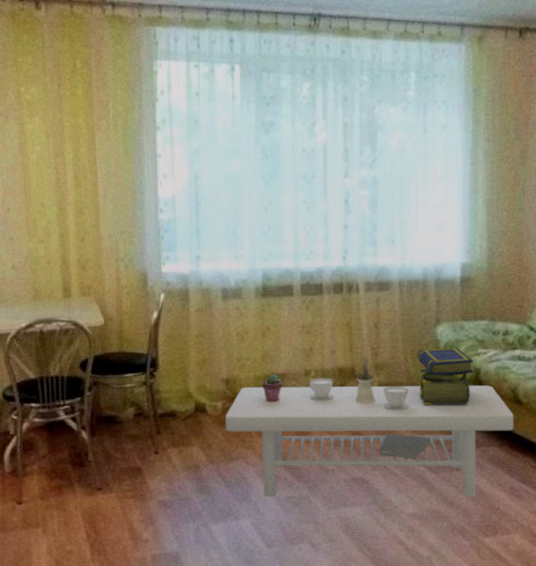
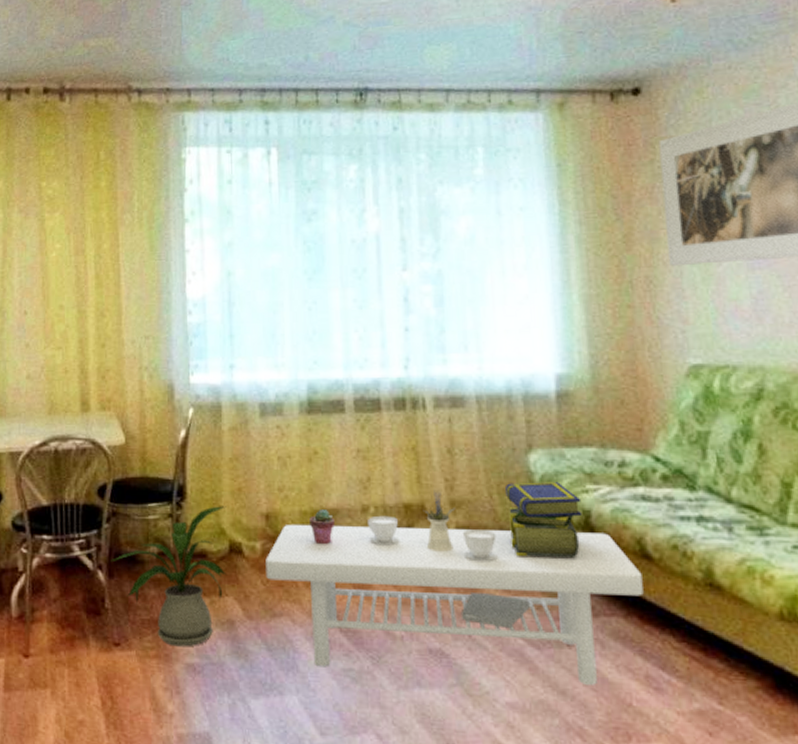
house plant: none [93,374,193,488] -> present [111,506,227,647]

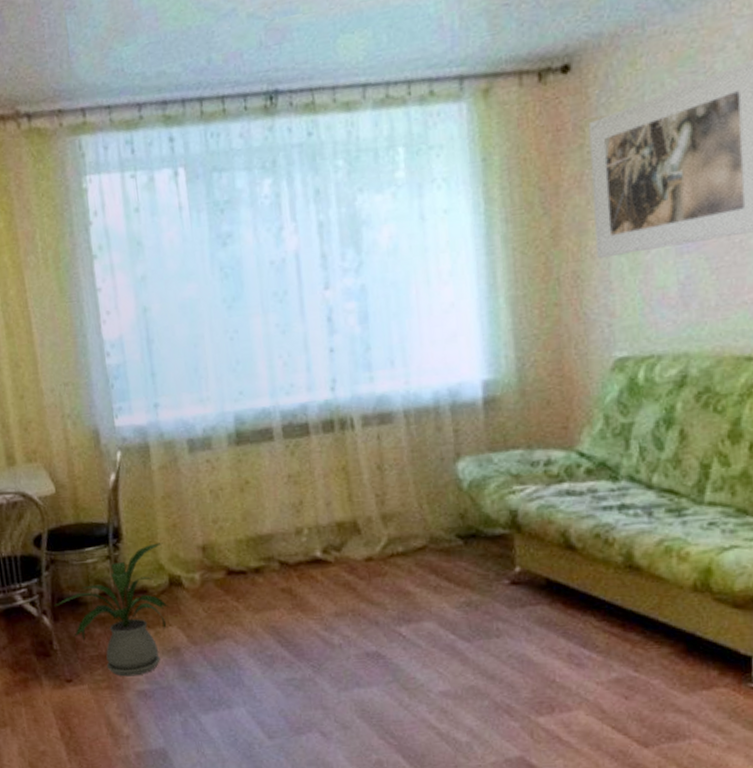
coffee table: present [265,489,644,685] -> none [205,505,567,680]
potted succulent: present [310,509,334,545] -> none [245,536,270,570]
stack of books: present [504,482,583,557] -> none [434,486,510,560]

